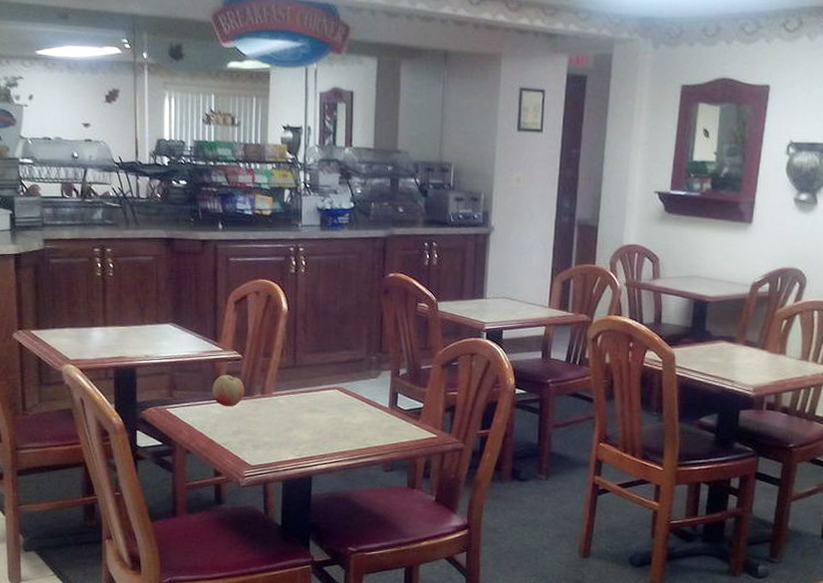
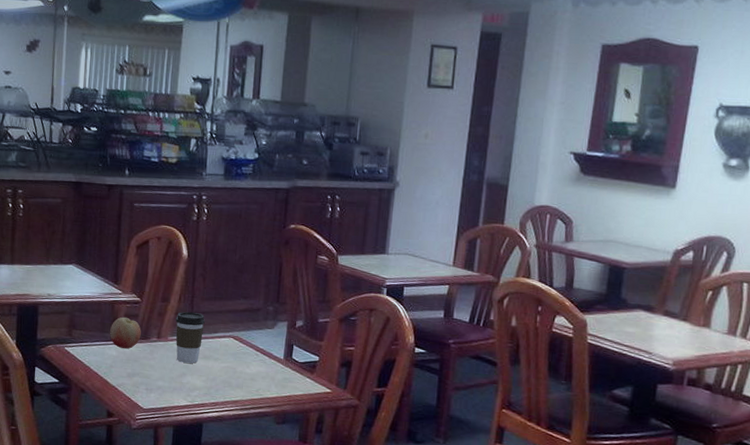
coffee cup: none [279,365,309,417] -> present [175,311,205,363]

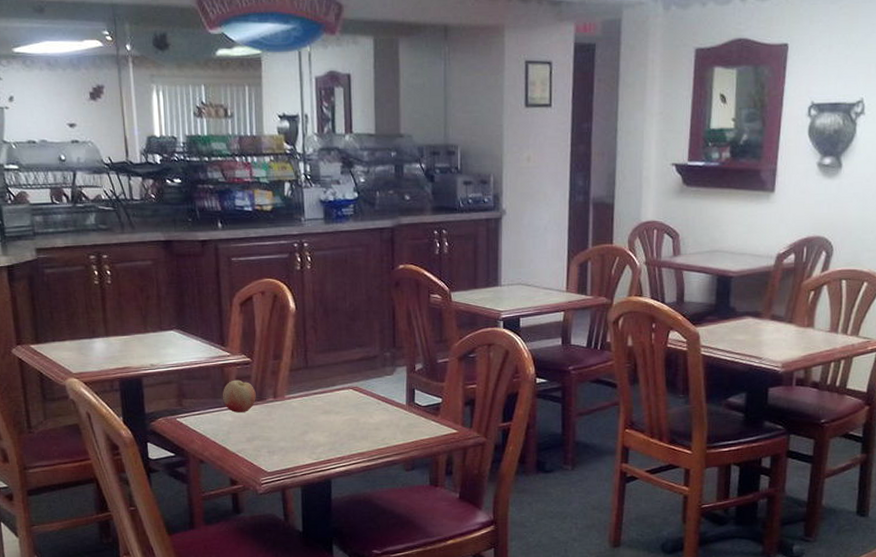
coffee cup: present [175,311,205,363] -> none [290,366,321,420]

